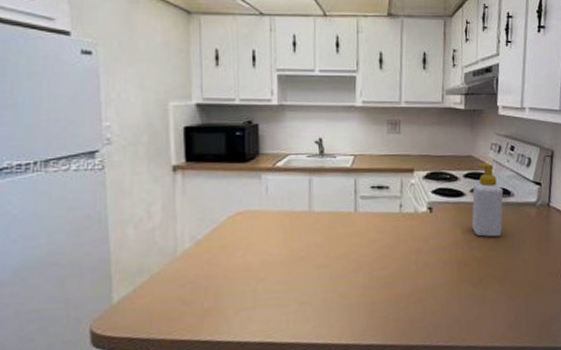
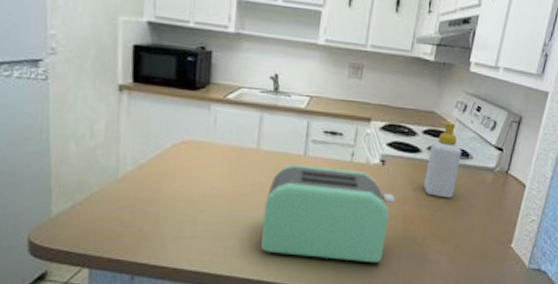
toaster: none [322,220,448,314] -> present [261,164,396,262]

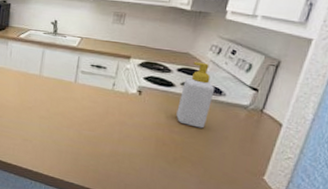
toaster: present [261,164,396,262] -> none [39,88,150,173]

